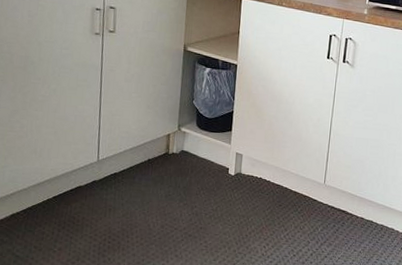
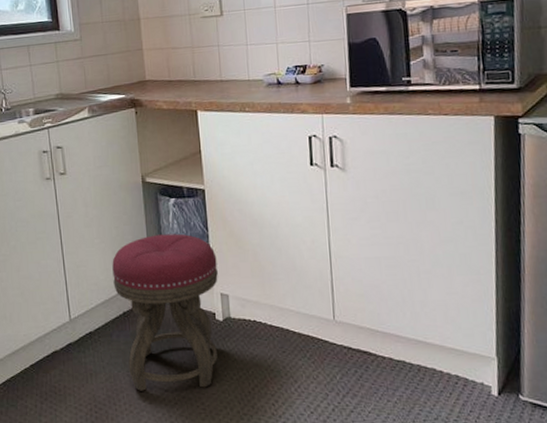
stool: none [143,96,238,229] -> present [112,233,218,391]

